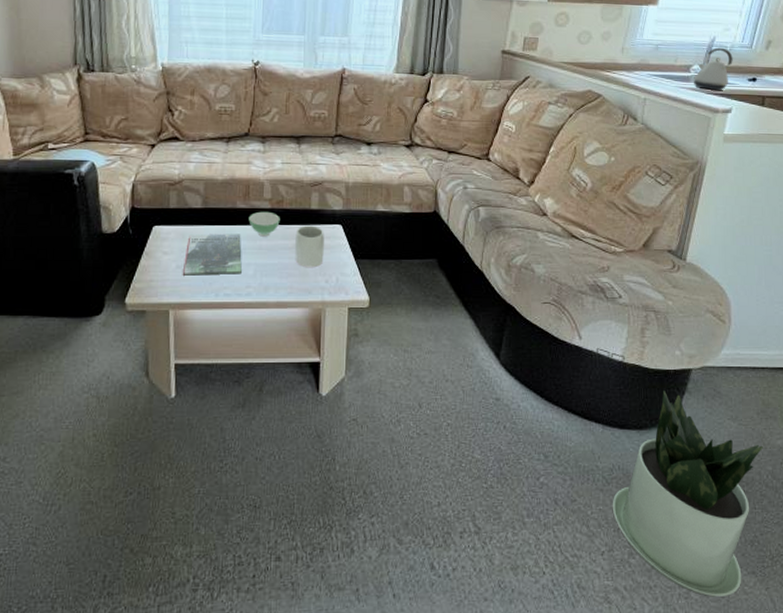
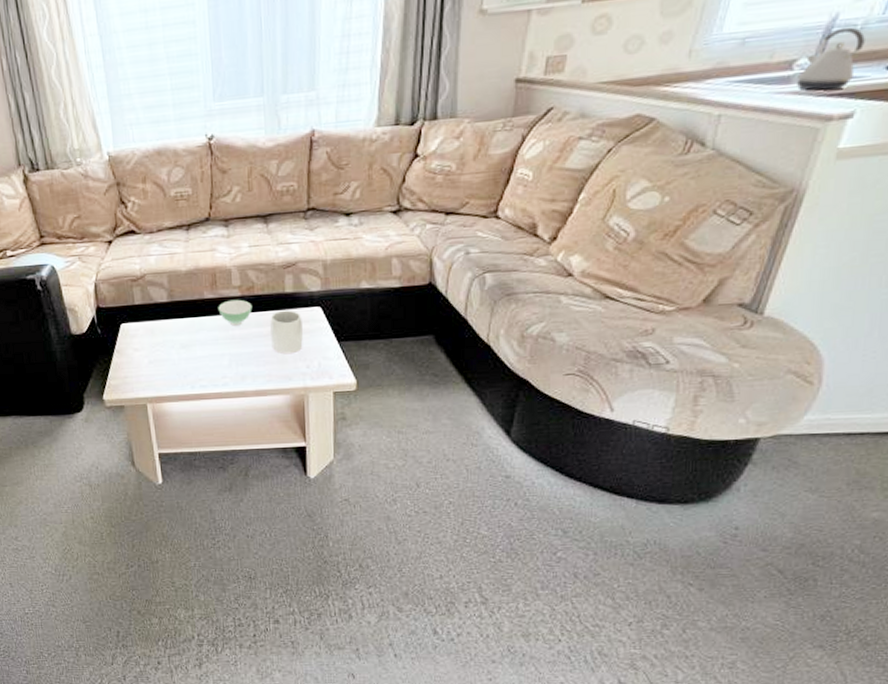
magazine: present [183,234,242,276] -> none [156,325,216,370]
planter: present [612,391,763,597] -> none [644,463,851,668]

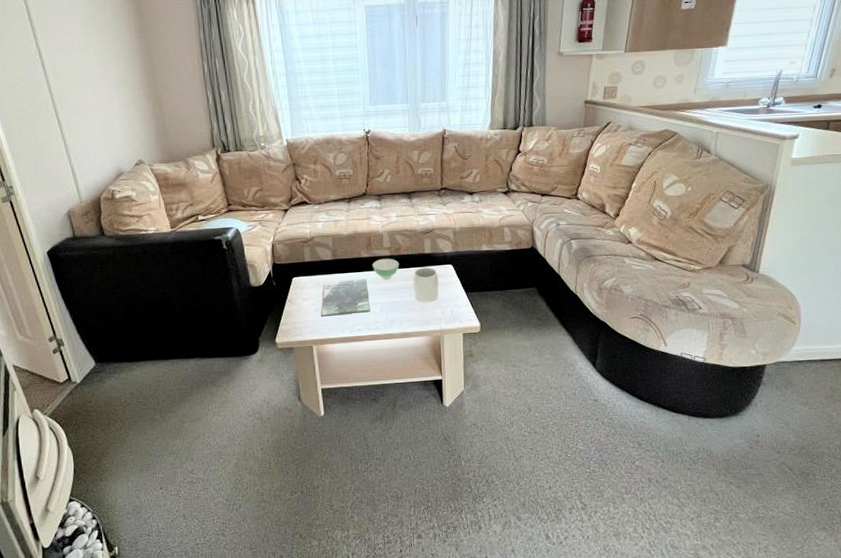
magazine: none [156,325,216,370] -> present [321,279,370,317]
kettle: present [797,27,865,91] -> none [762,79,799,119]

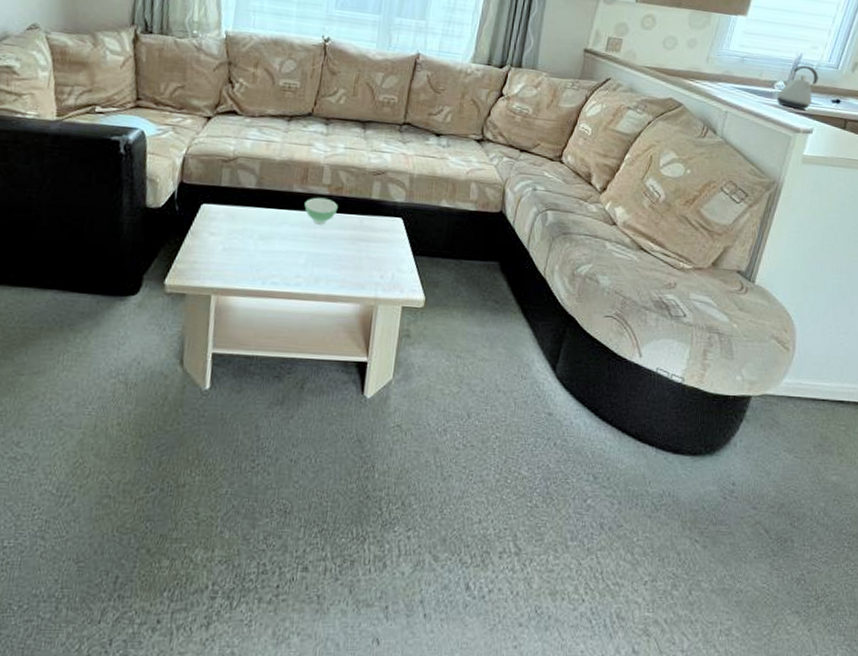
magazine: present [321,279,370,317] -> none [230,216,295,262]
mug: present [413,267,439,303] -> none [350,215,384,262]
kettle: none [762,79,799,119] -> present [777,65,818,110]

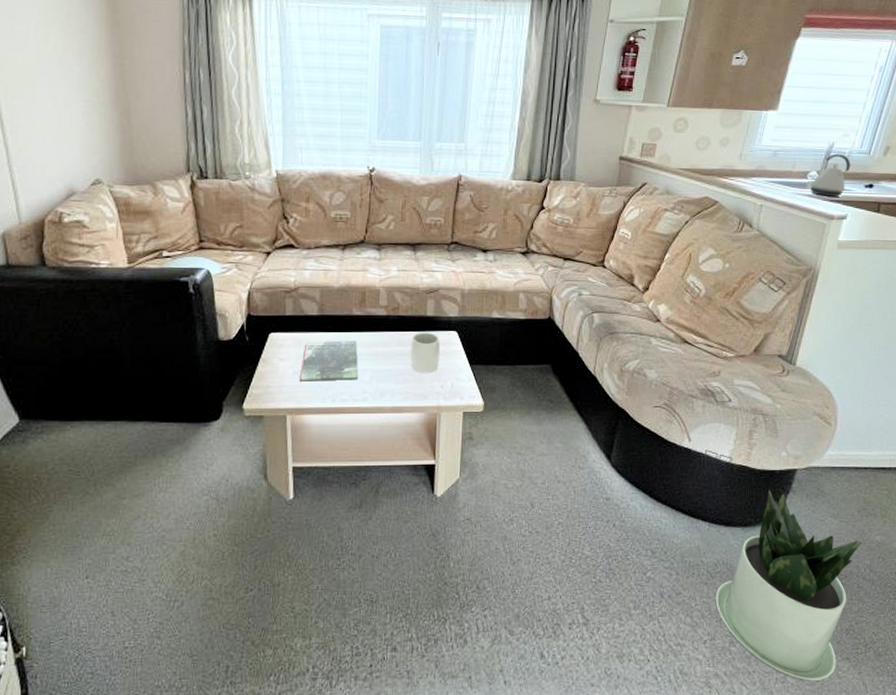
magazine: none [230,216,295,262] -> present [300,340,358,381]
bowl: present [304,197,338,225] -> none [364,318,396,343]
mug: none [350,215,384,262] -> present [411,332,441,374]
planter: none [659,417,817,635] -> present [715,490,862,681]

